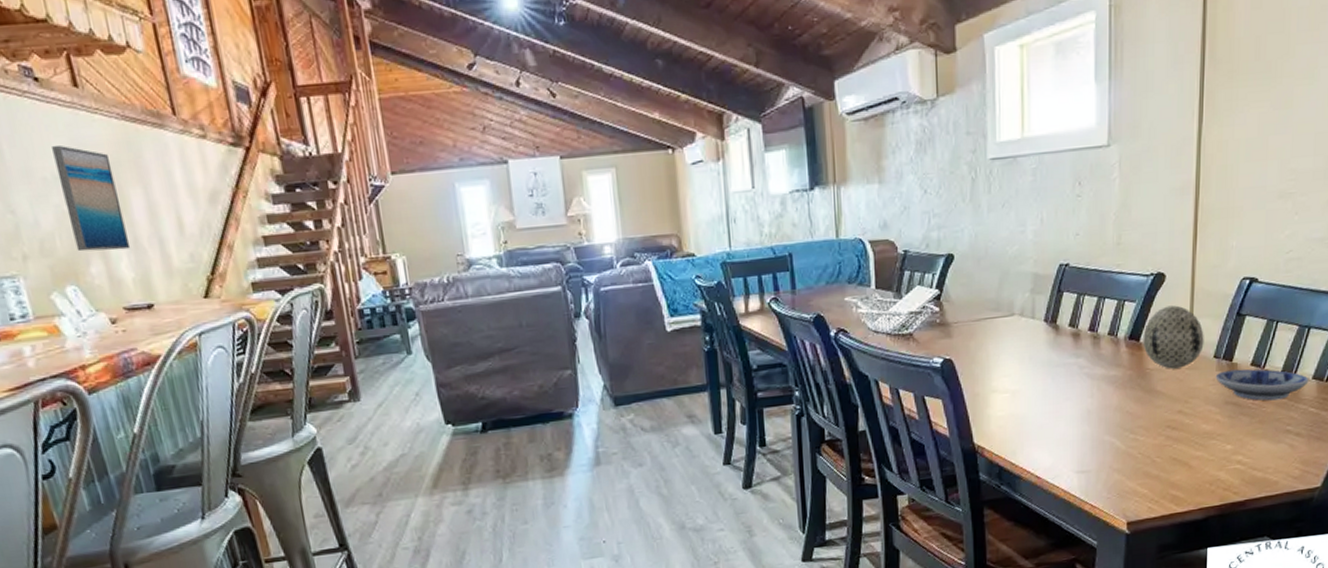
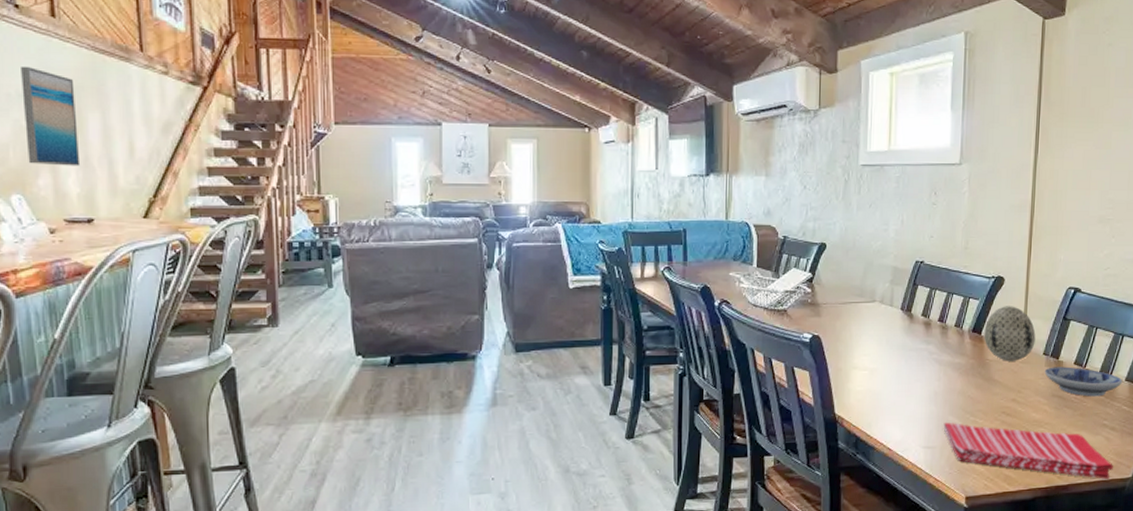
dish towel: none [1098,442,1300,491] -> present [943,422,1114,479]

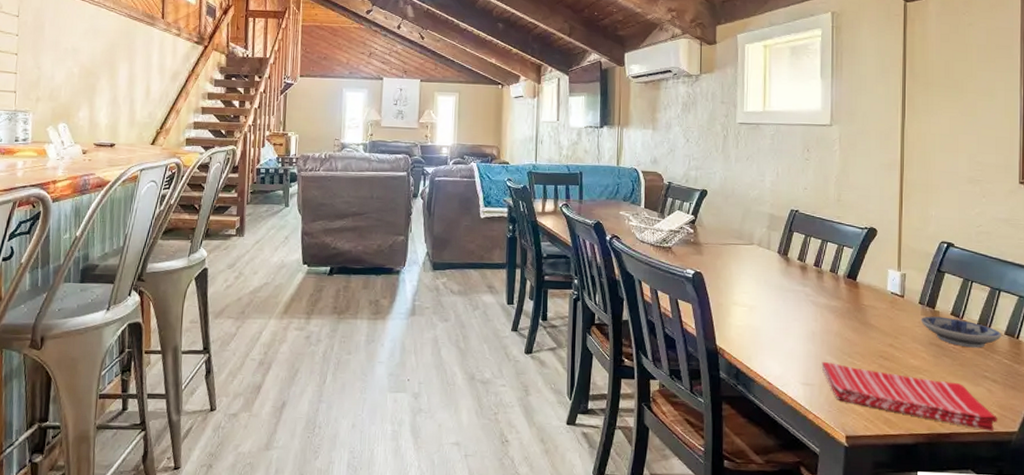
wall art: present [21,66,81,166] -> none [74,28,113,104]
decorative egg: present [984,306,1036,361] -> none [859,255,910,308]

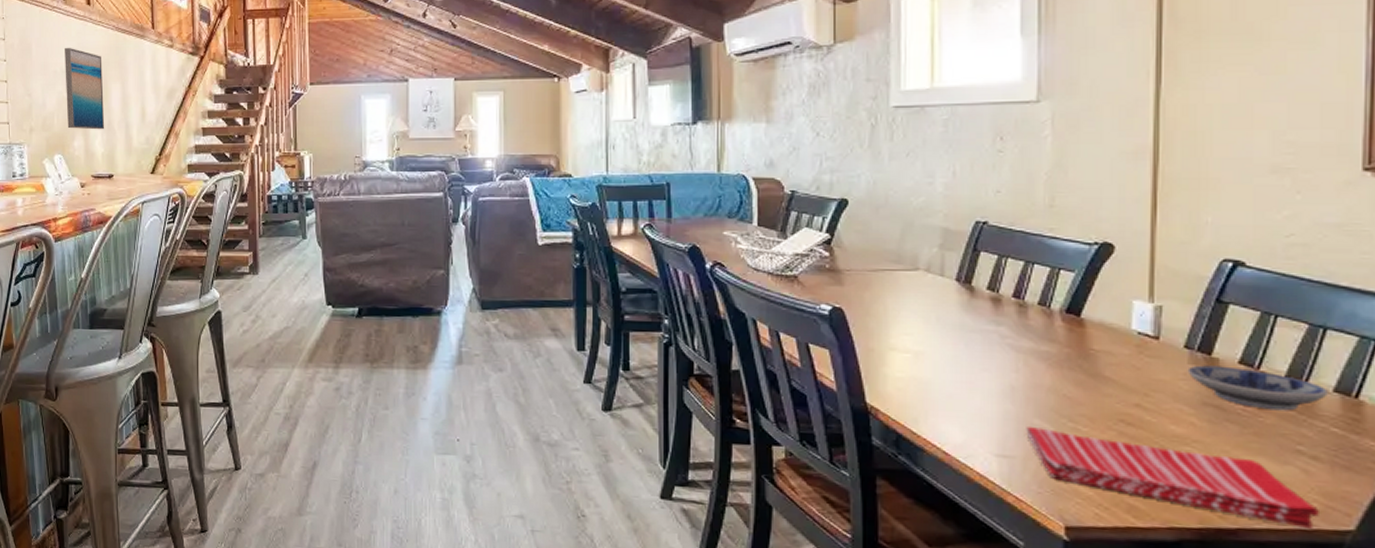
wall art: none [74,28,113,104] -> present [65,47,105,130]

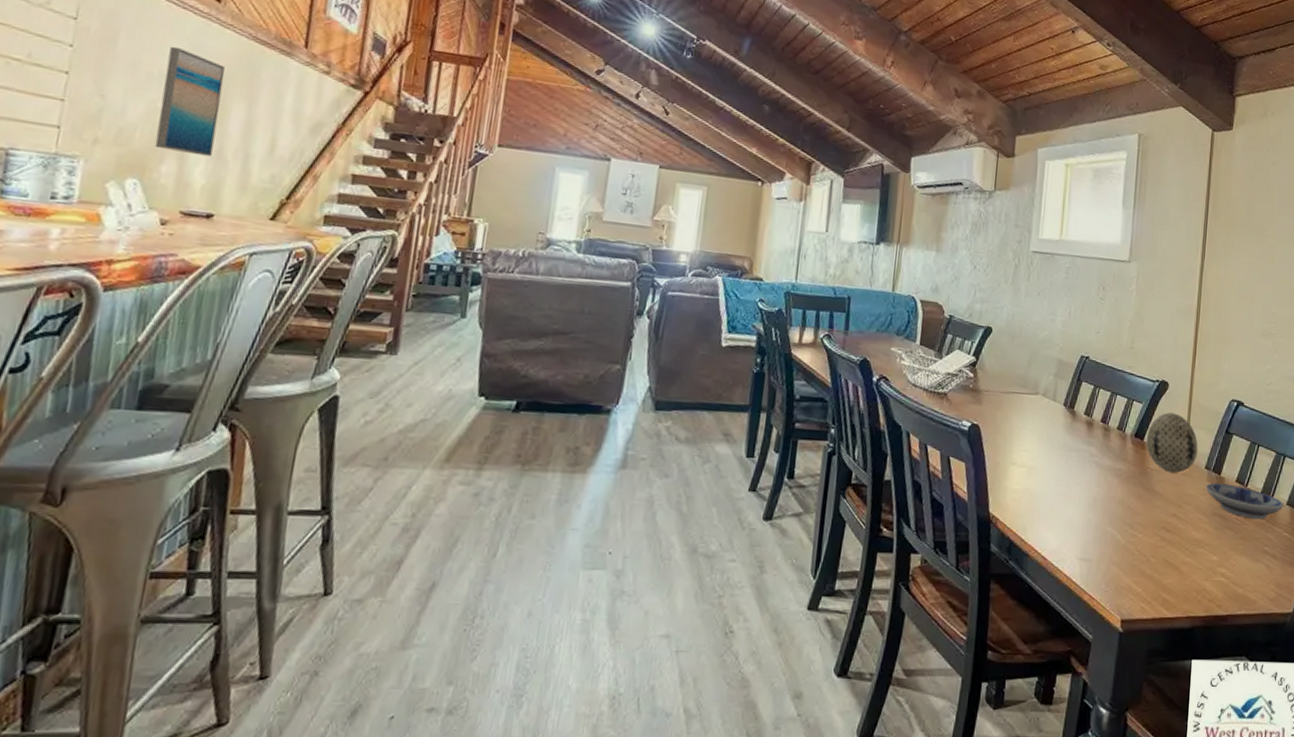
dish towel: present [1026,426,1321,528] -> none [1101,532,1275,612]
decorative egg: none [1085,281,1170,354] -> present [1146,412,1198,473]

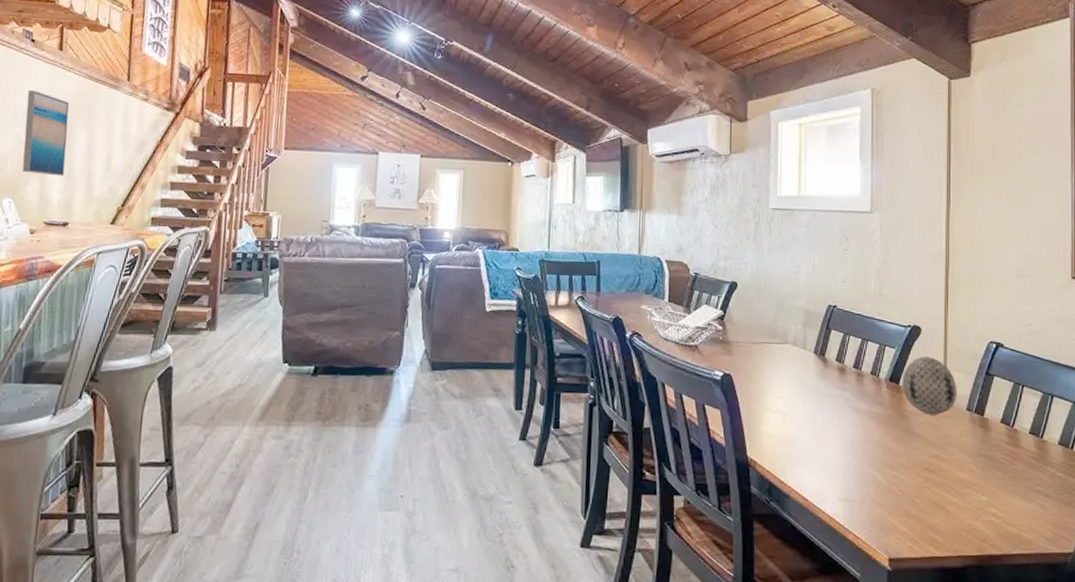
bowl: present [1206,482,1284,520] -> none [969,424,1055,460]

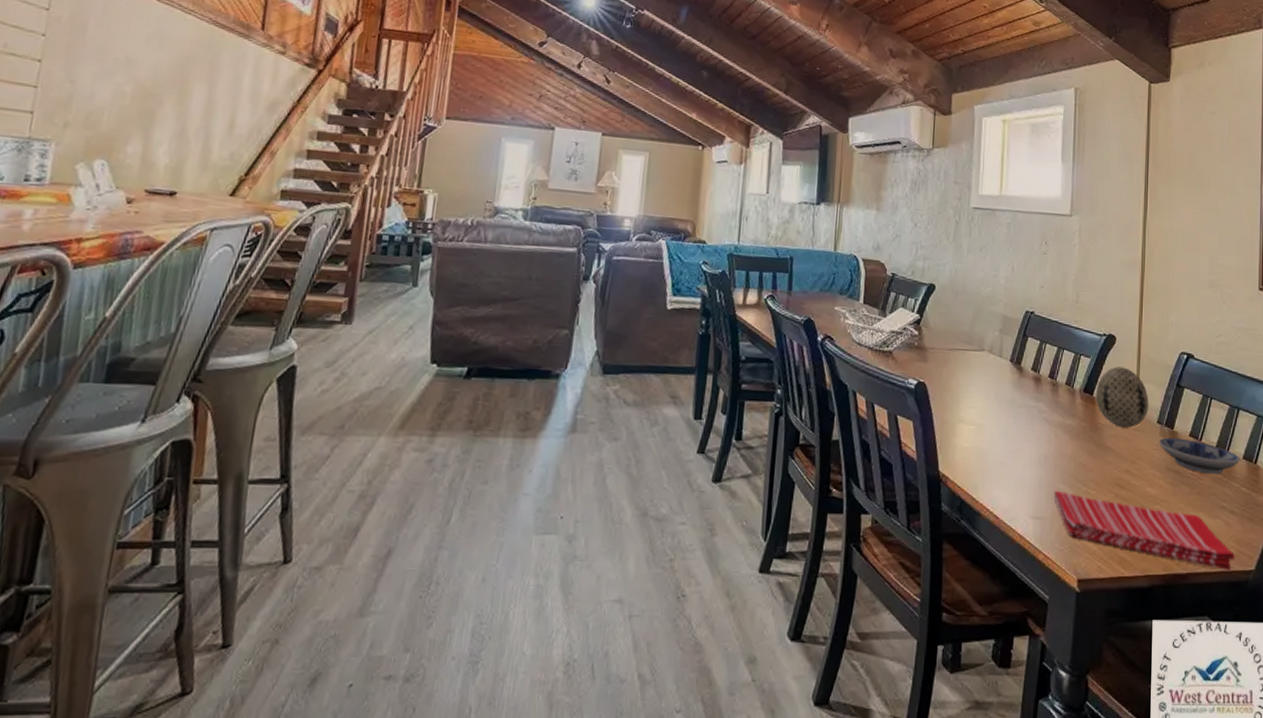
wall art: present [22,89,70,176] -> none [121,32,187,137]
dish towel: none [862,474,1053,552] -> present [1053,490,1236,570]
bowl: none [969,424,1055,460] -> present [1159,437,1240,475]

